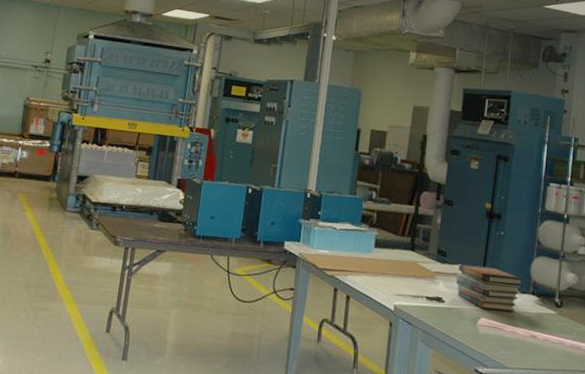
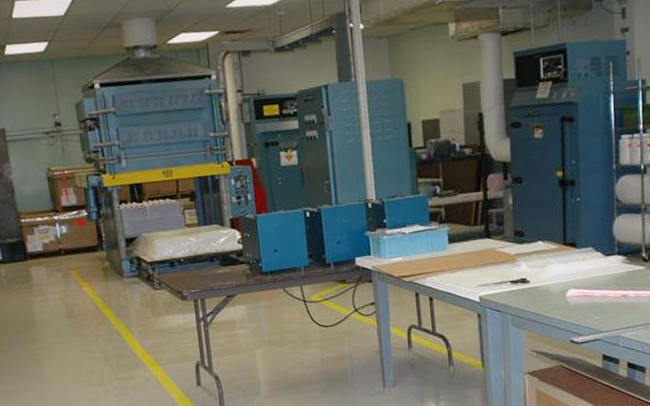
book stack: present [456,264,524,312] -> none [538,236,607,280]

